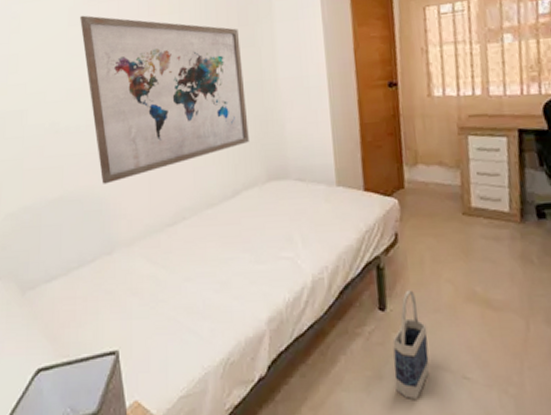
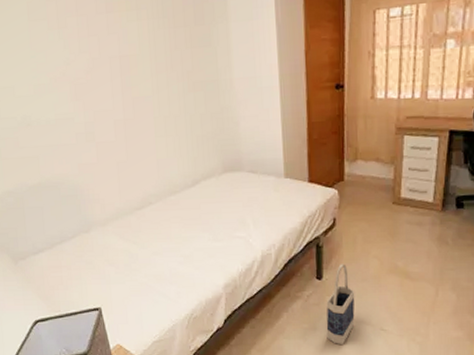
wall art: present [80,15,249,184] -> none [39,10,207,173]

